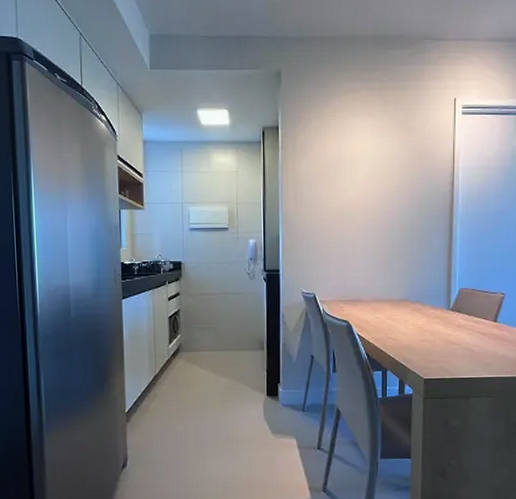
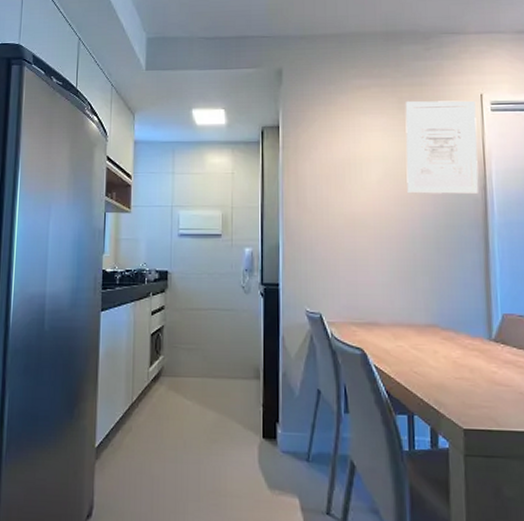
wall art: none [389,103,449,189] -> present [405,100,479,194]

